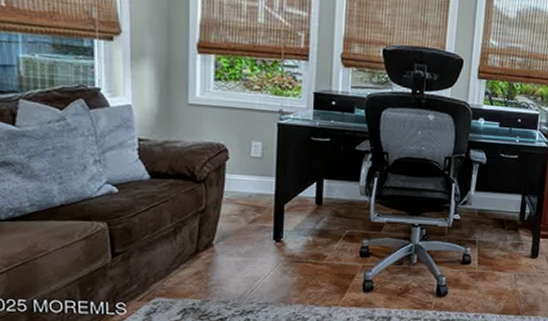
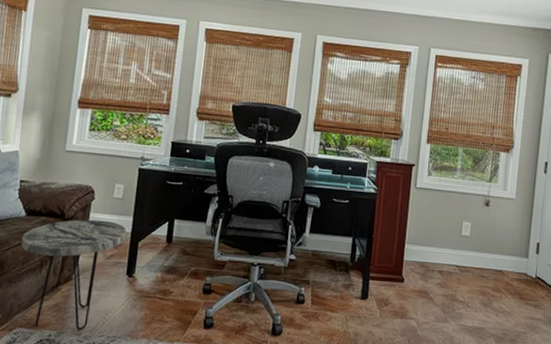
side table: none [148,181,270,298] -> present [21,219,127,331]

